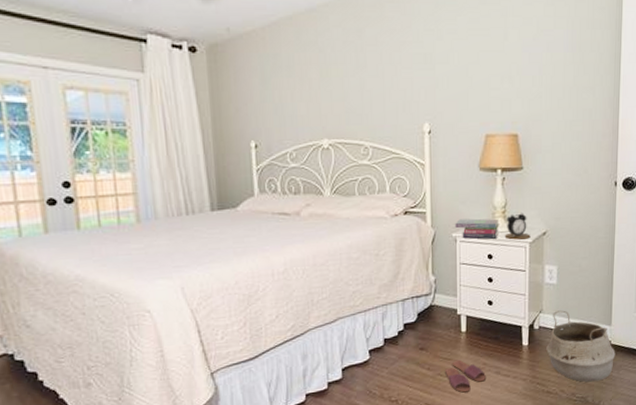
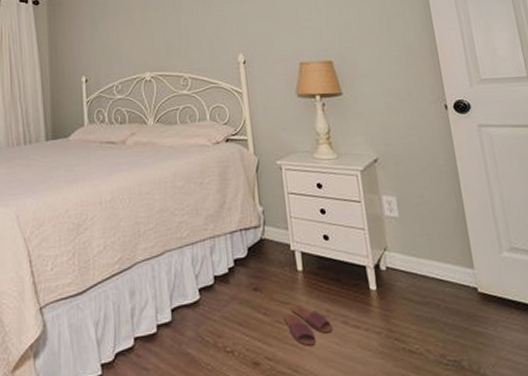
books: present [455,218,499,239] -> none [278,145,326,167]
alarm clock: present [506,212,531,240] -> none [332,138,361,168]
woven basket: present [545,310,616,382] -> none [398,248,487,341]

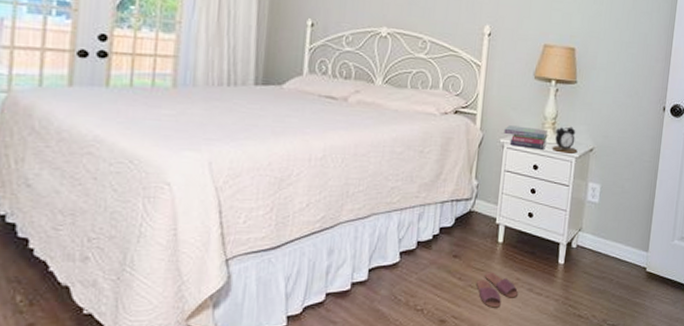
books: none [278,145,326,167] -> present [504,125,548,149]
alarm clock: none [332,138,361,168] -> present [553,125,578,154]

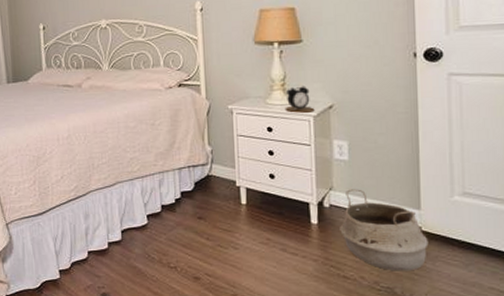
slippers: present [476,272,518,308] -> none [225,232,270,267]
books: present [504,125,548,149] -> none [231,91,279,112]
woven basket: none [581,231,650,309] -> present [338,189,429,271]

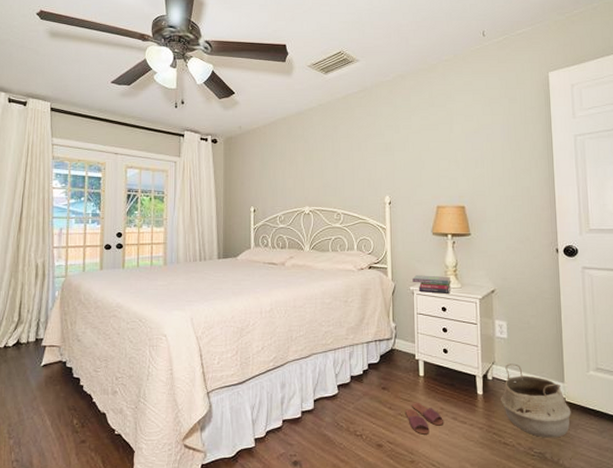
slippers: none [225,232,270,267] -> present [405,402,443,435]
books: none [231,91,279,112] -> present [412,275,452,294]
alarm clock: present [286,84,315,113] -> none [457,271,480,296]

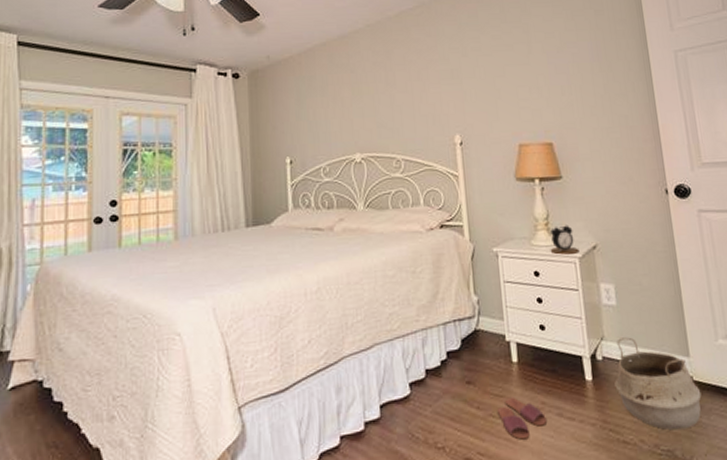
books: present [412,275,452,294] -> none [495,231,544,254]
alarm clock: none [457,271,480,296] -> present [550,223,580,255]

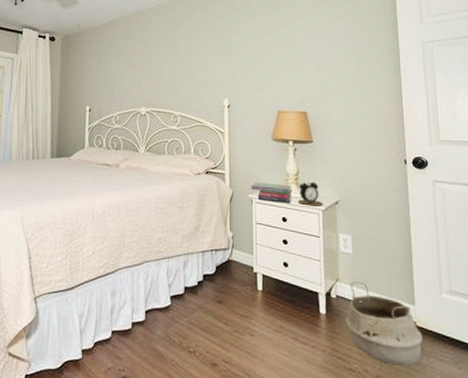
books: none [495,231,544,254] -> present [251,182,293,203]
slippers: present [498,397,546,440] -> none [242,318,283,355]

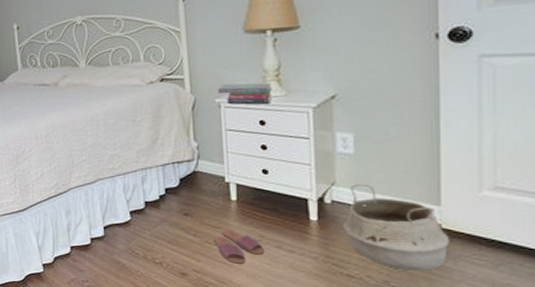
slippers: none [242,318,283,355] -> present [214,229,264,264]
alarm clock: present [299,180,323,206] -> none [281,74,314,105]

